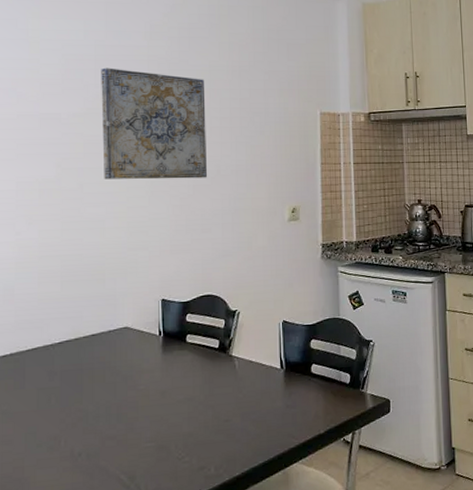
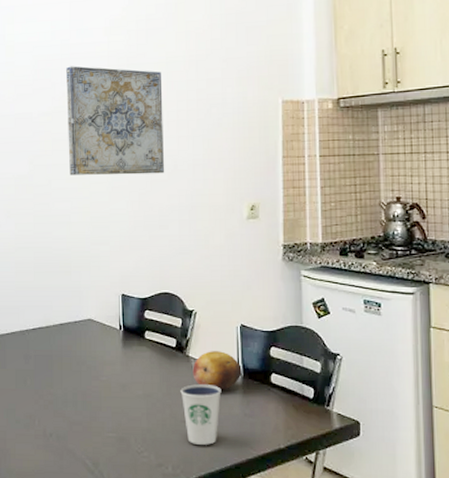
dixie cup: none [223,381,264,442] -> present [180,384,221,445]
fruit: none [236,348,284,386] -> present [193,351,242,390]

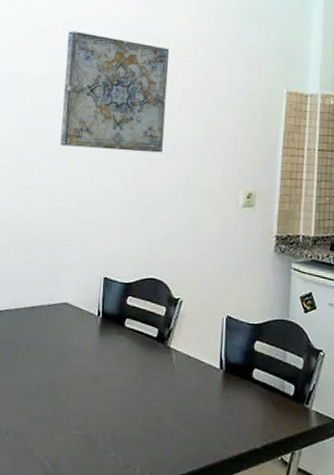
dixie cup: present [180,384,221,445] -> none [157,378,201,444]
fruit: present [193,351,242,390] -> none [172,343,224,385]

